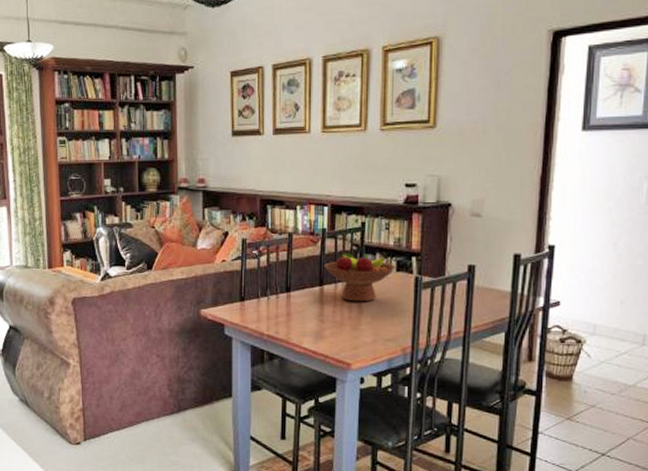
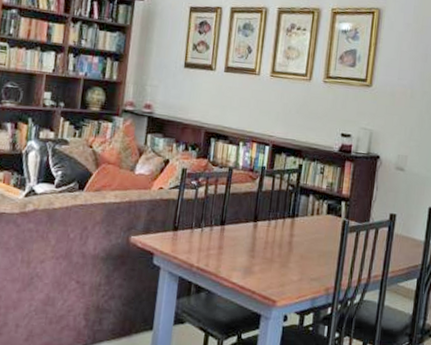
fruit bowl: present [324,251,396,302] -> none [260,189,326,241]

